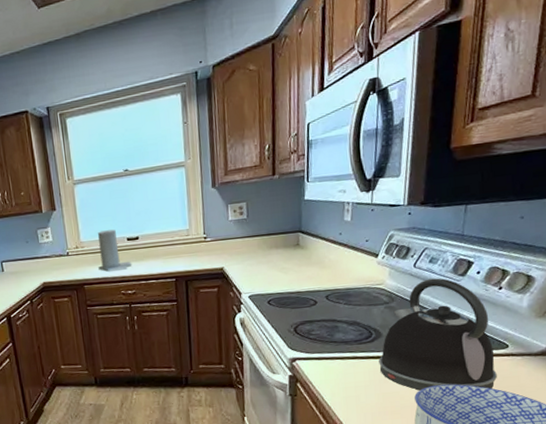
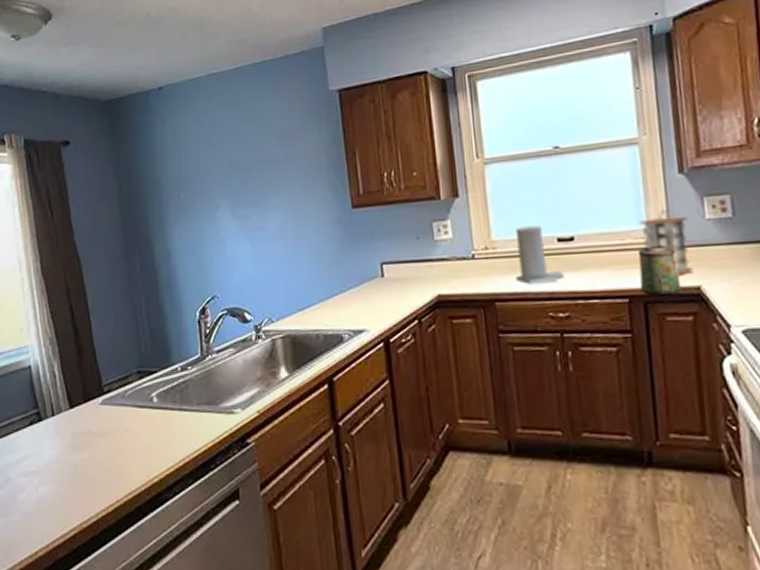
canister: none [182,239,211,275] -> present [637,244,682,295]
spice rack: none [183,214,218,262] -> present [639,209,692,278]

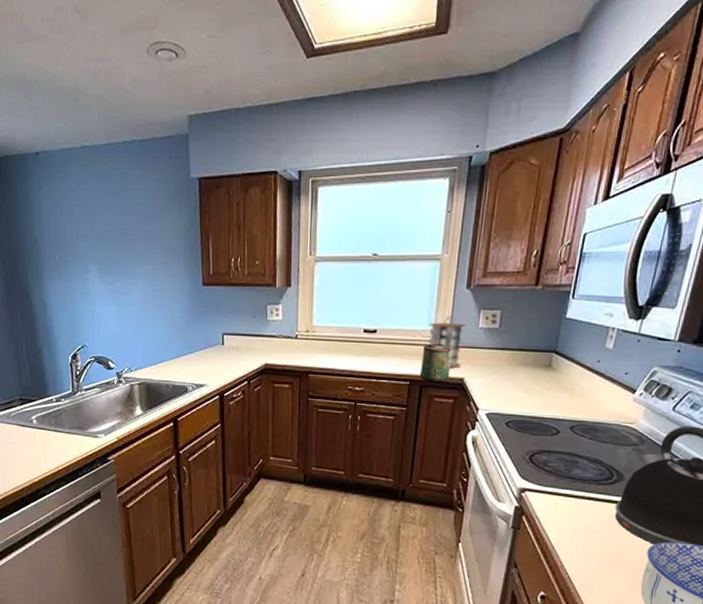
paper towel: present [516,225,565,286] -> none [327,317,365,365]

